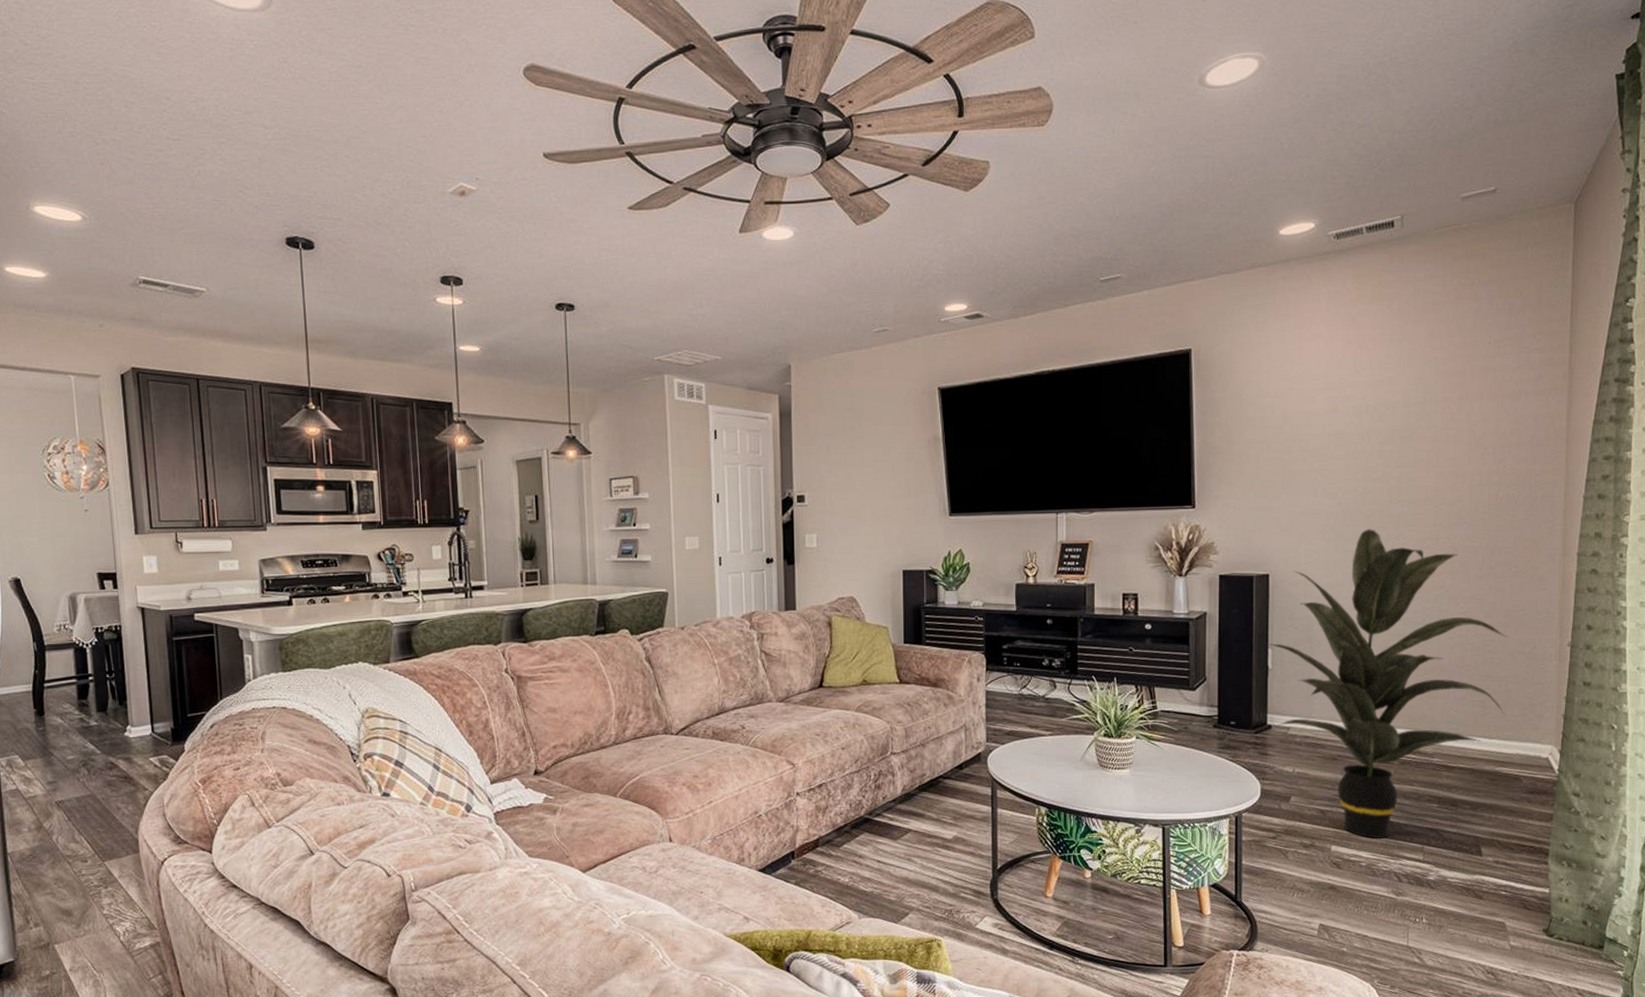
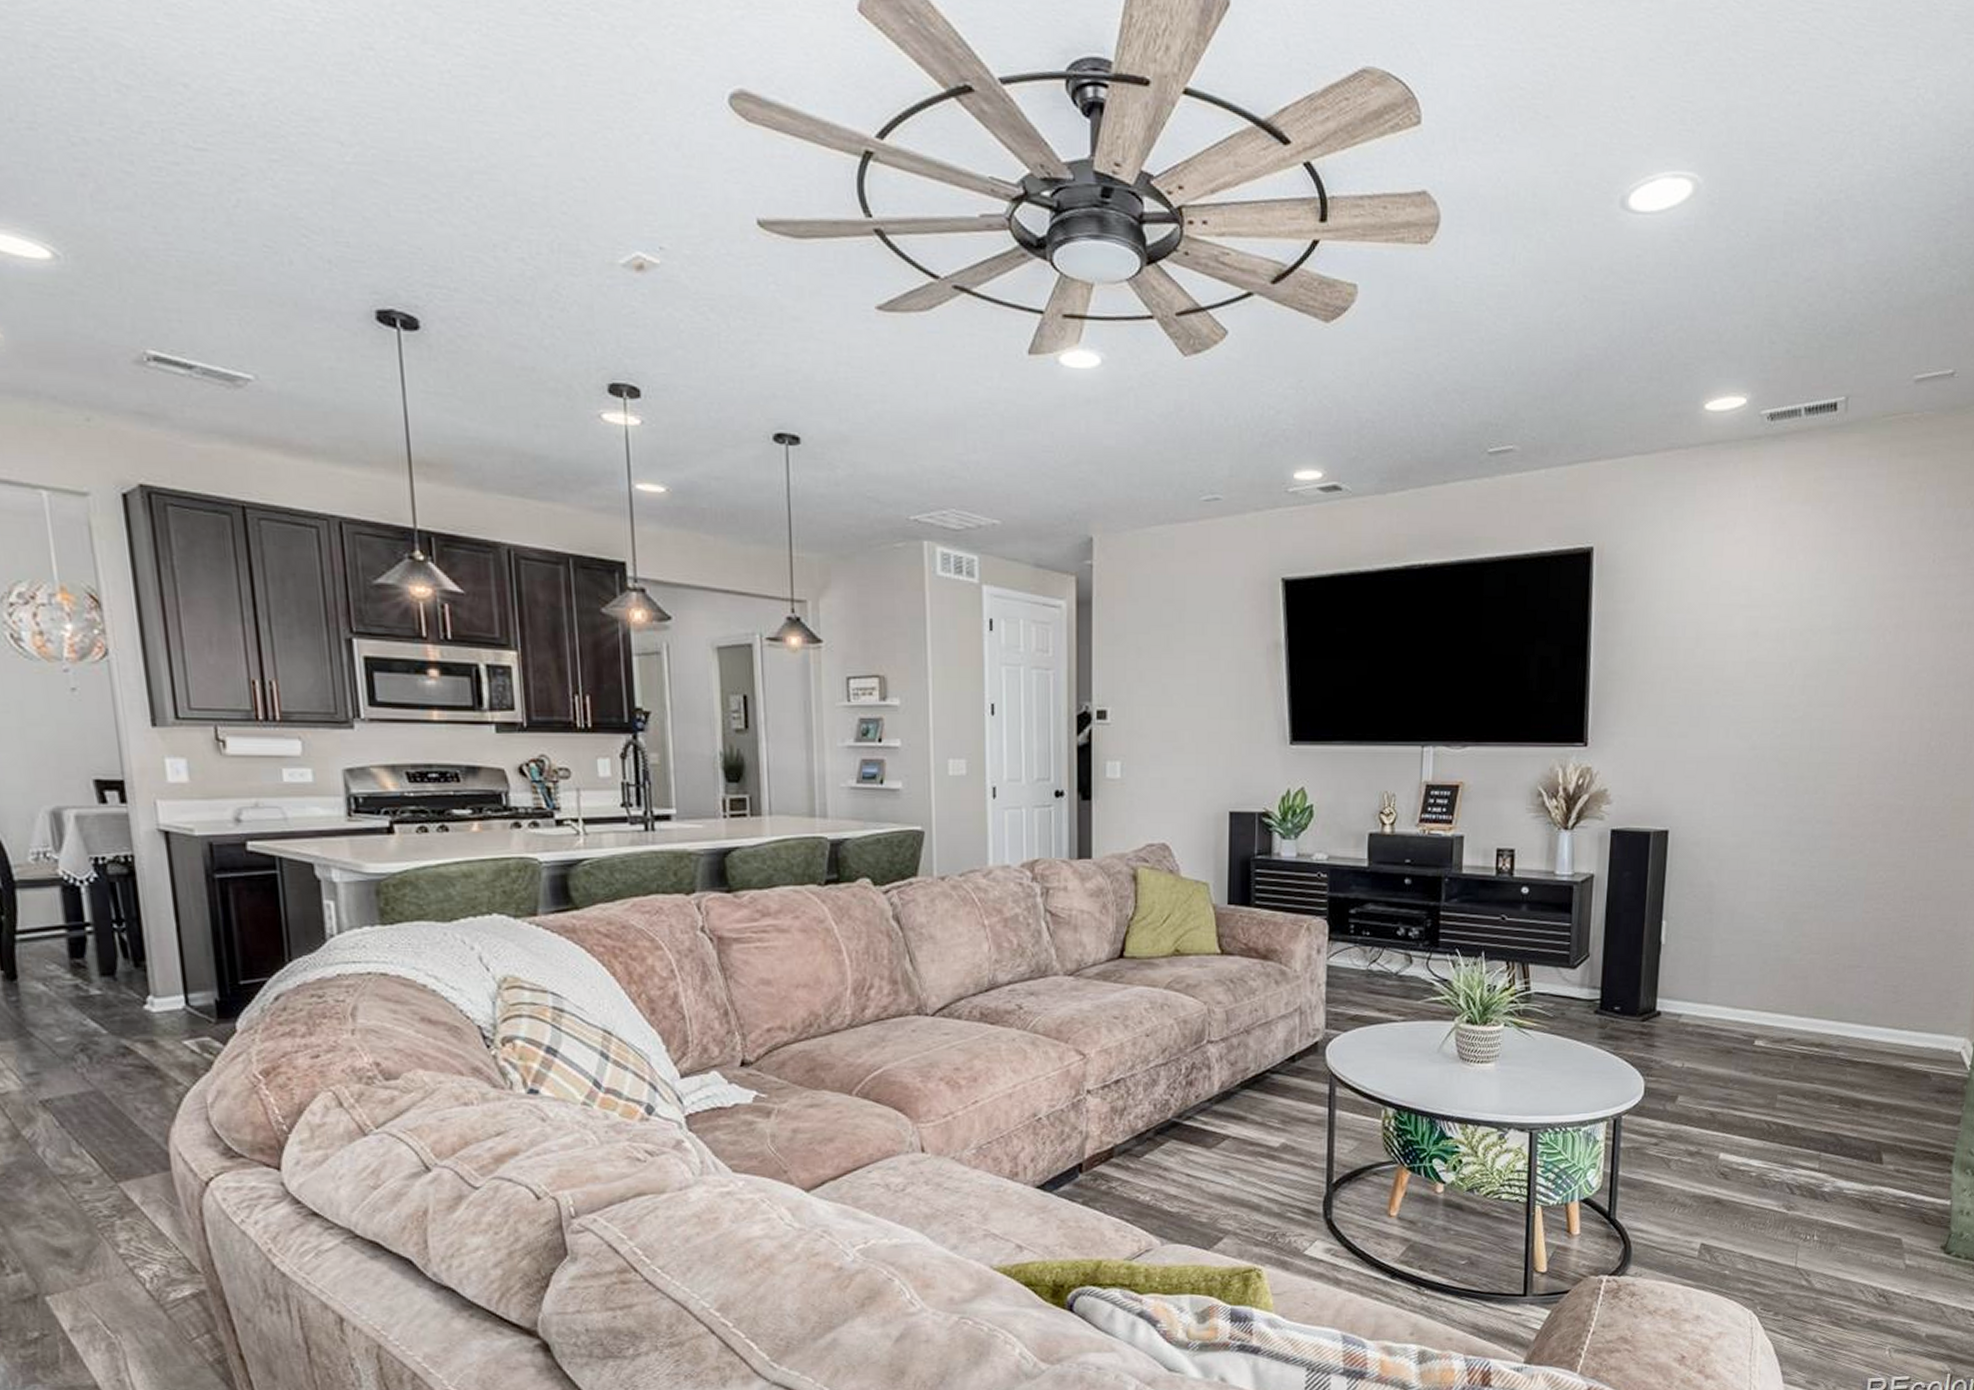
indoor plant: present [1269,529,1508,838] -> none [1664,780,1929,1144]

